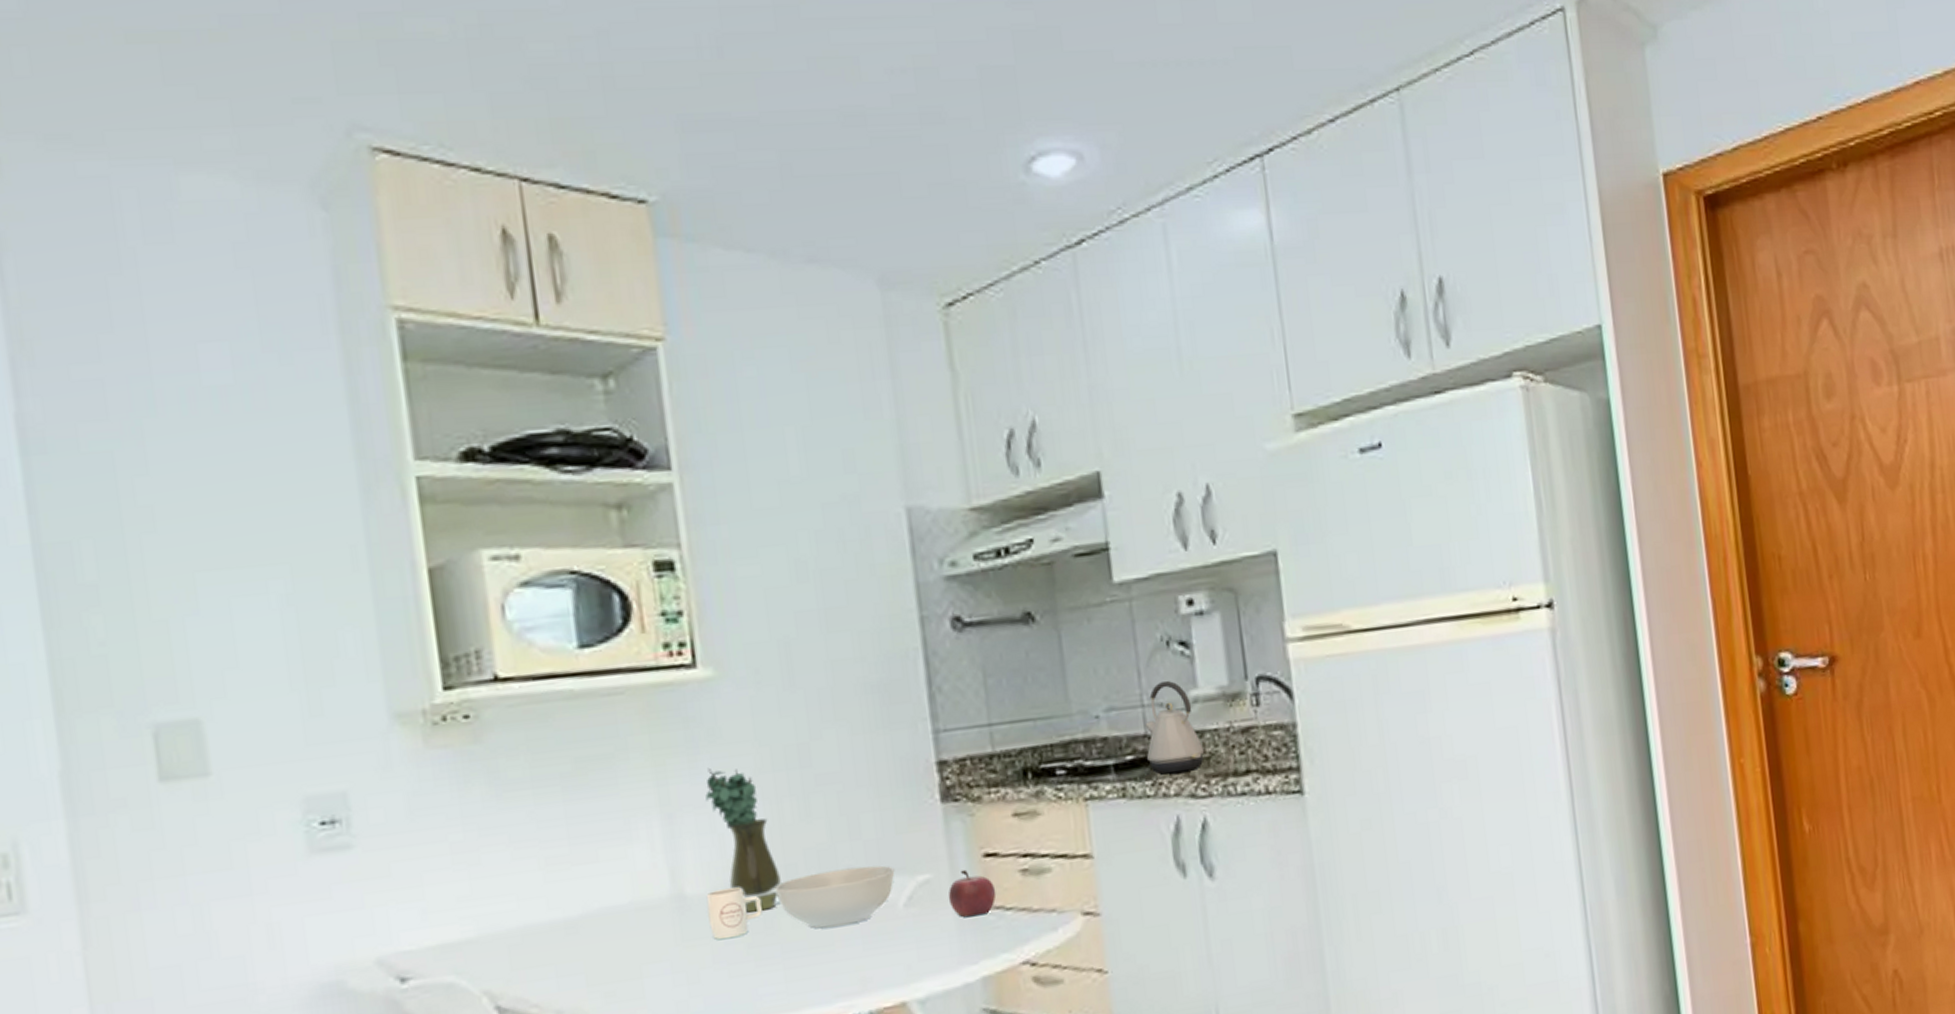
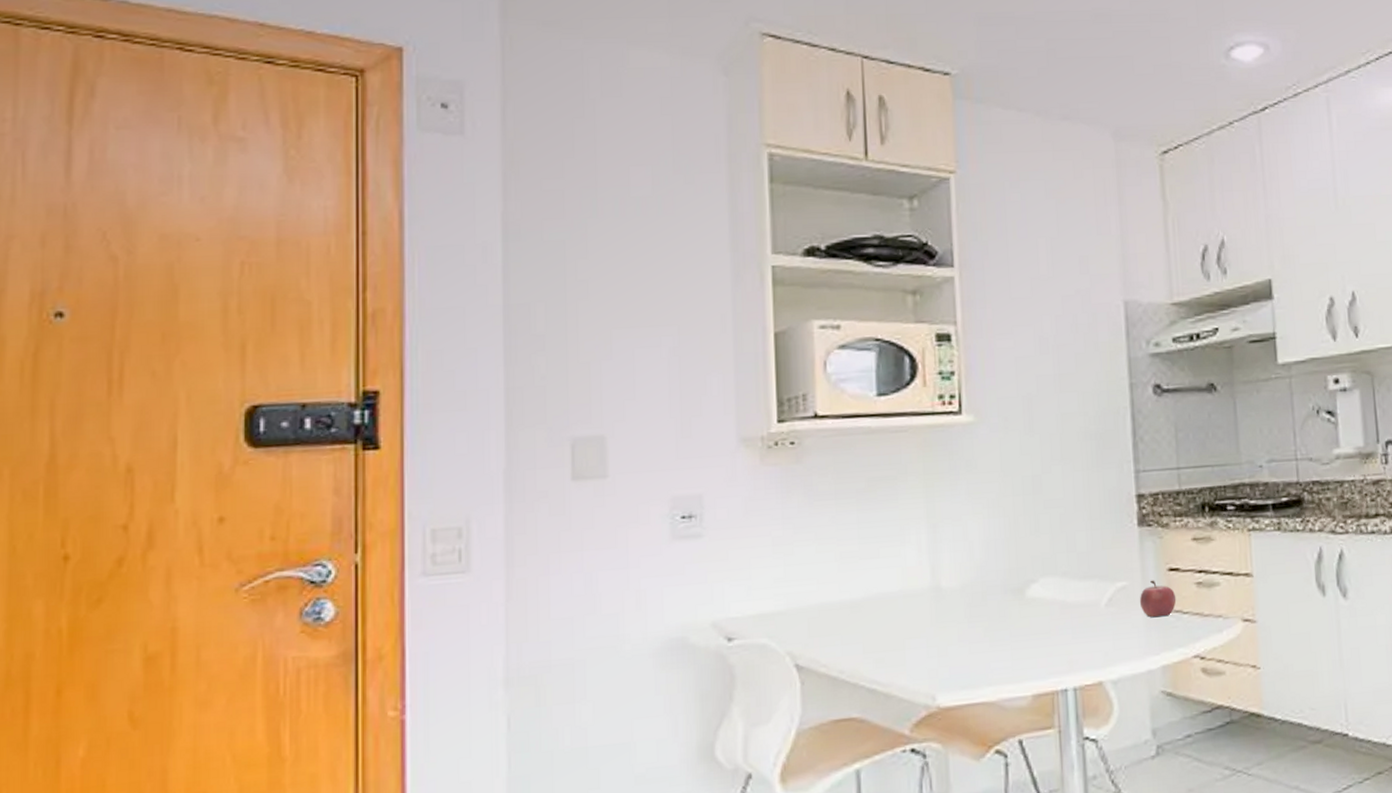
vase: present [705,767,781,913] -> none [962,490,1013,604]
mug: present [706,887,762,941] -> none [956,583,998,624]
bowl: present [775,865,895,929] -> none [1008,572,1100,620]
kettle: present [1145,680,1205,775] -> none [1298,440,1344,514]

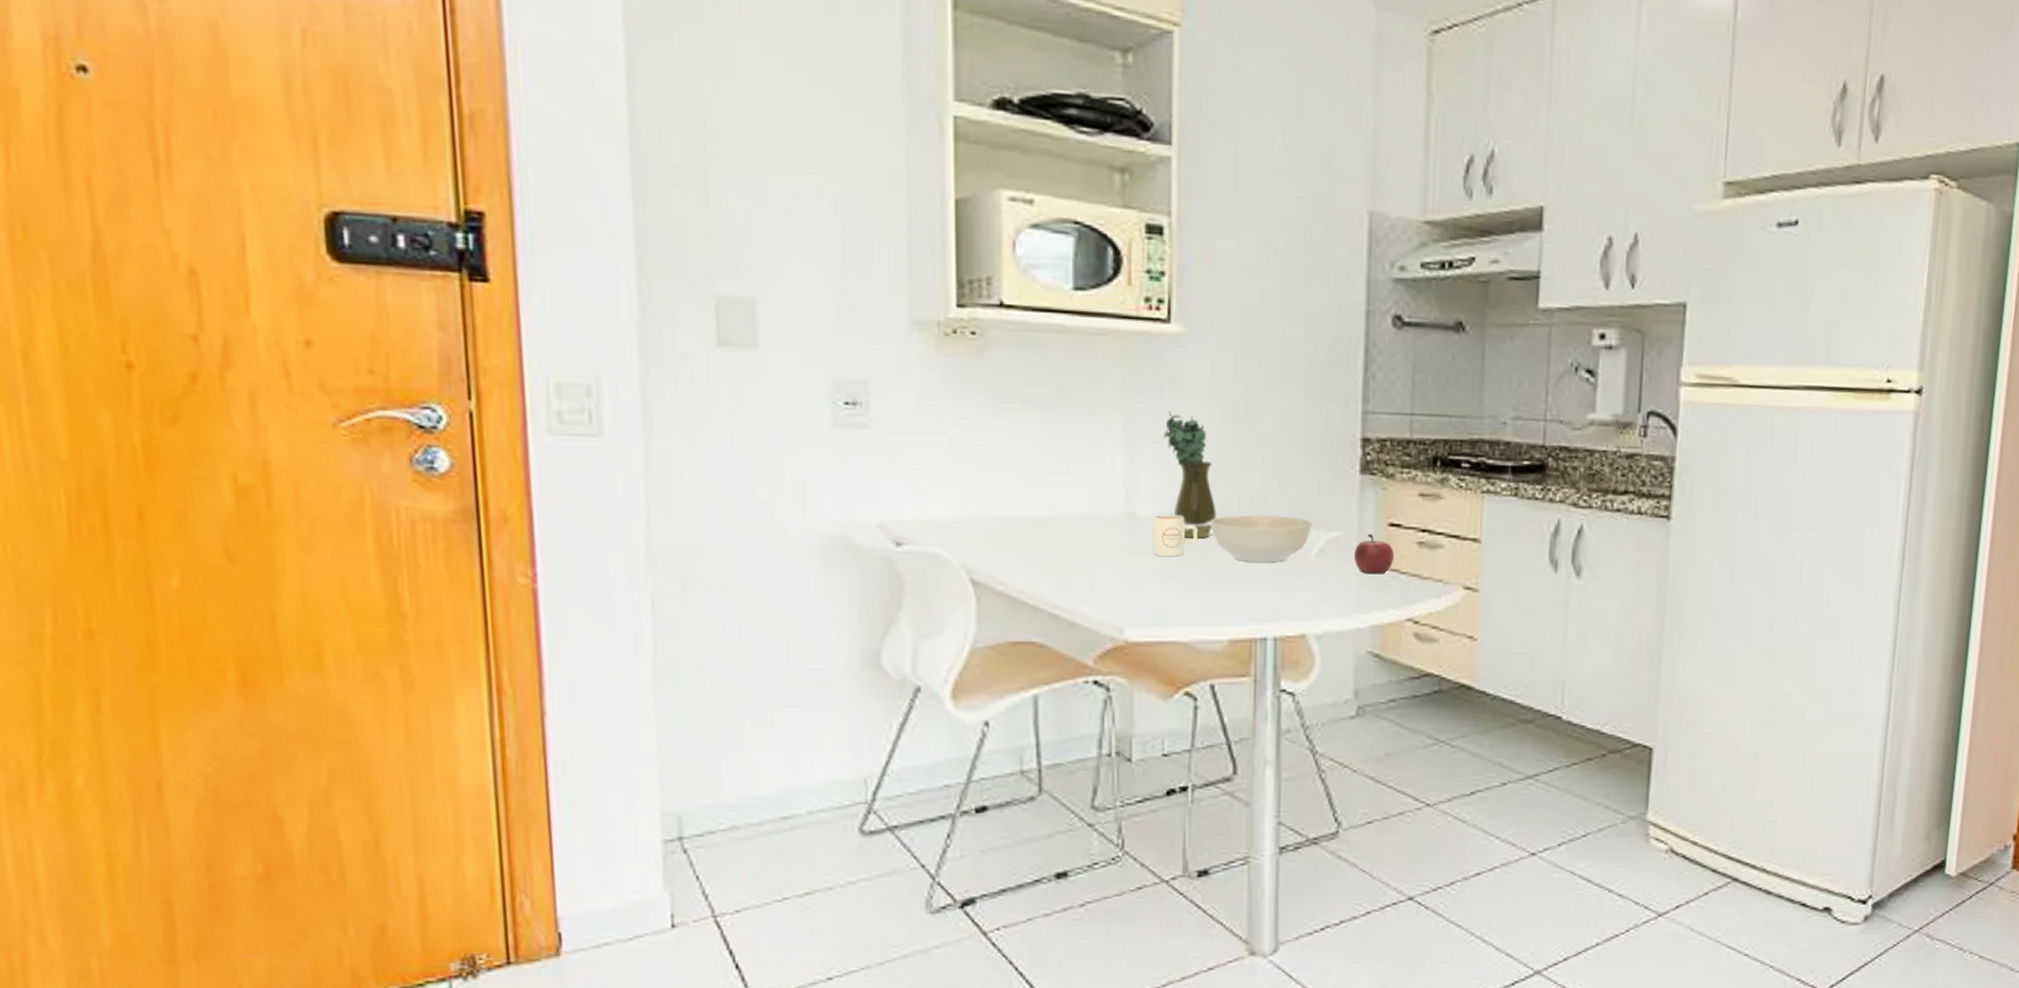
mug: none [956,583,998,624] -> present [1153,515,1198,557]
vase: none [962,490,1013,604] -> present [1164,410,1216,539]
bowl: none [1008,572,1100,620] -> present [1210,515,1313,564]

